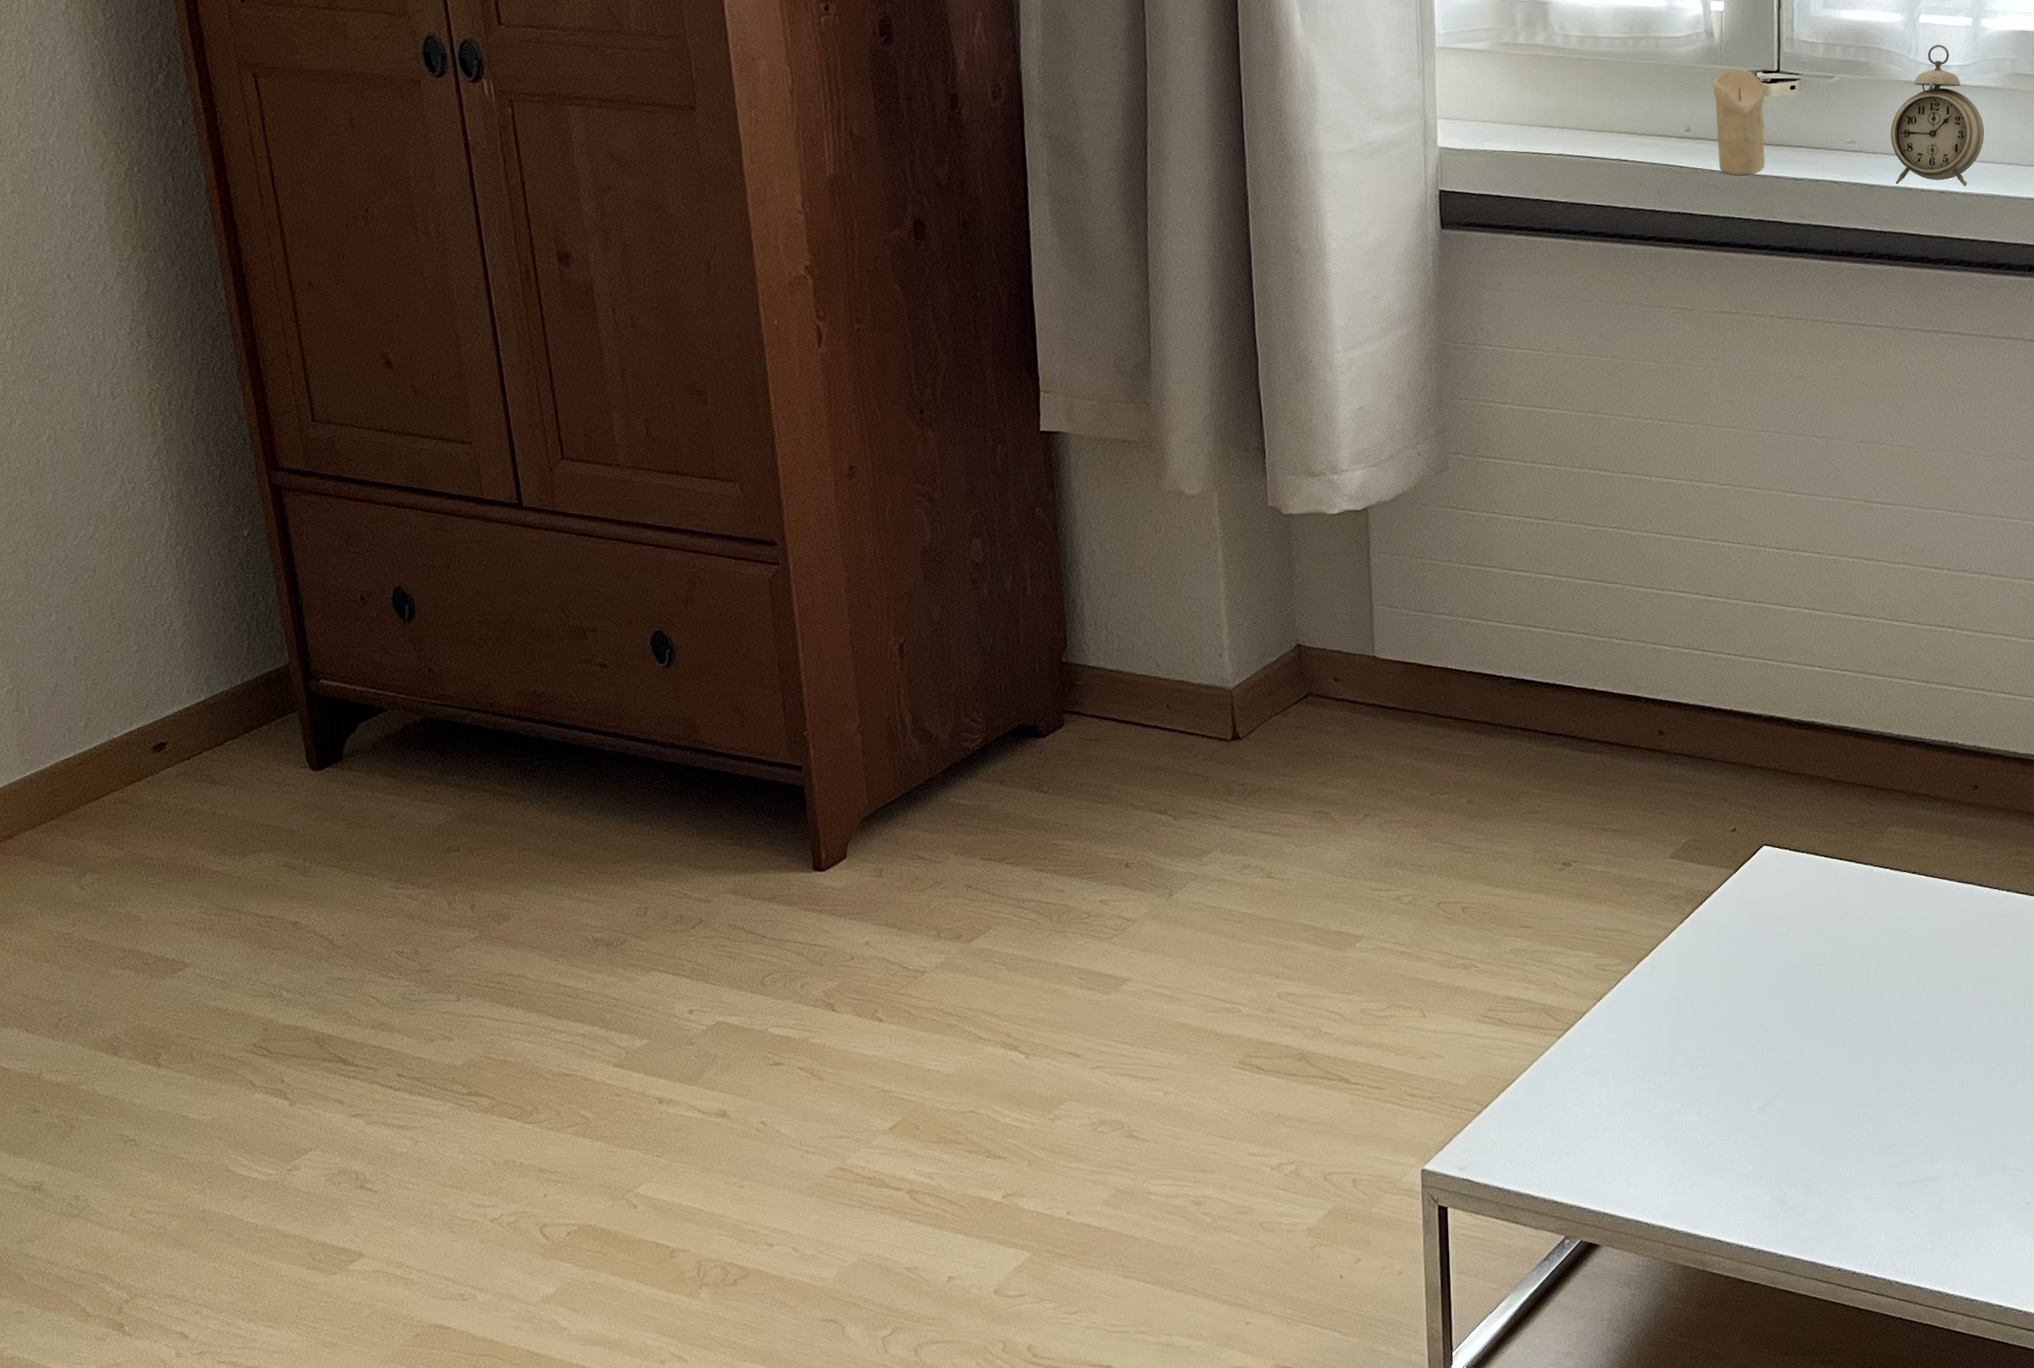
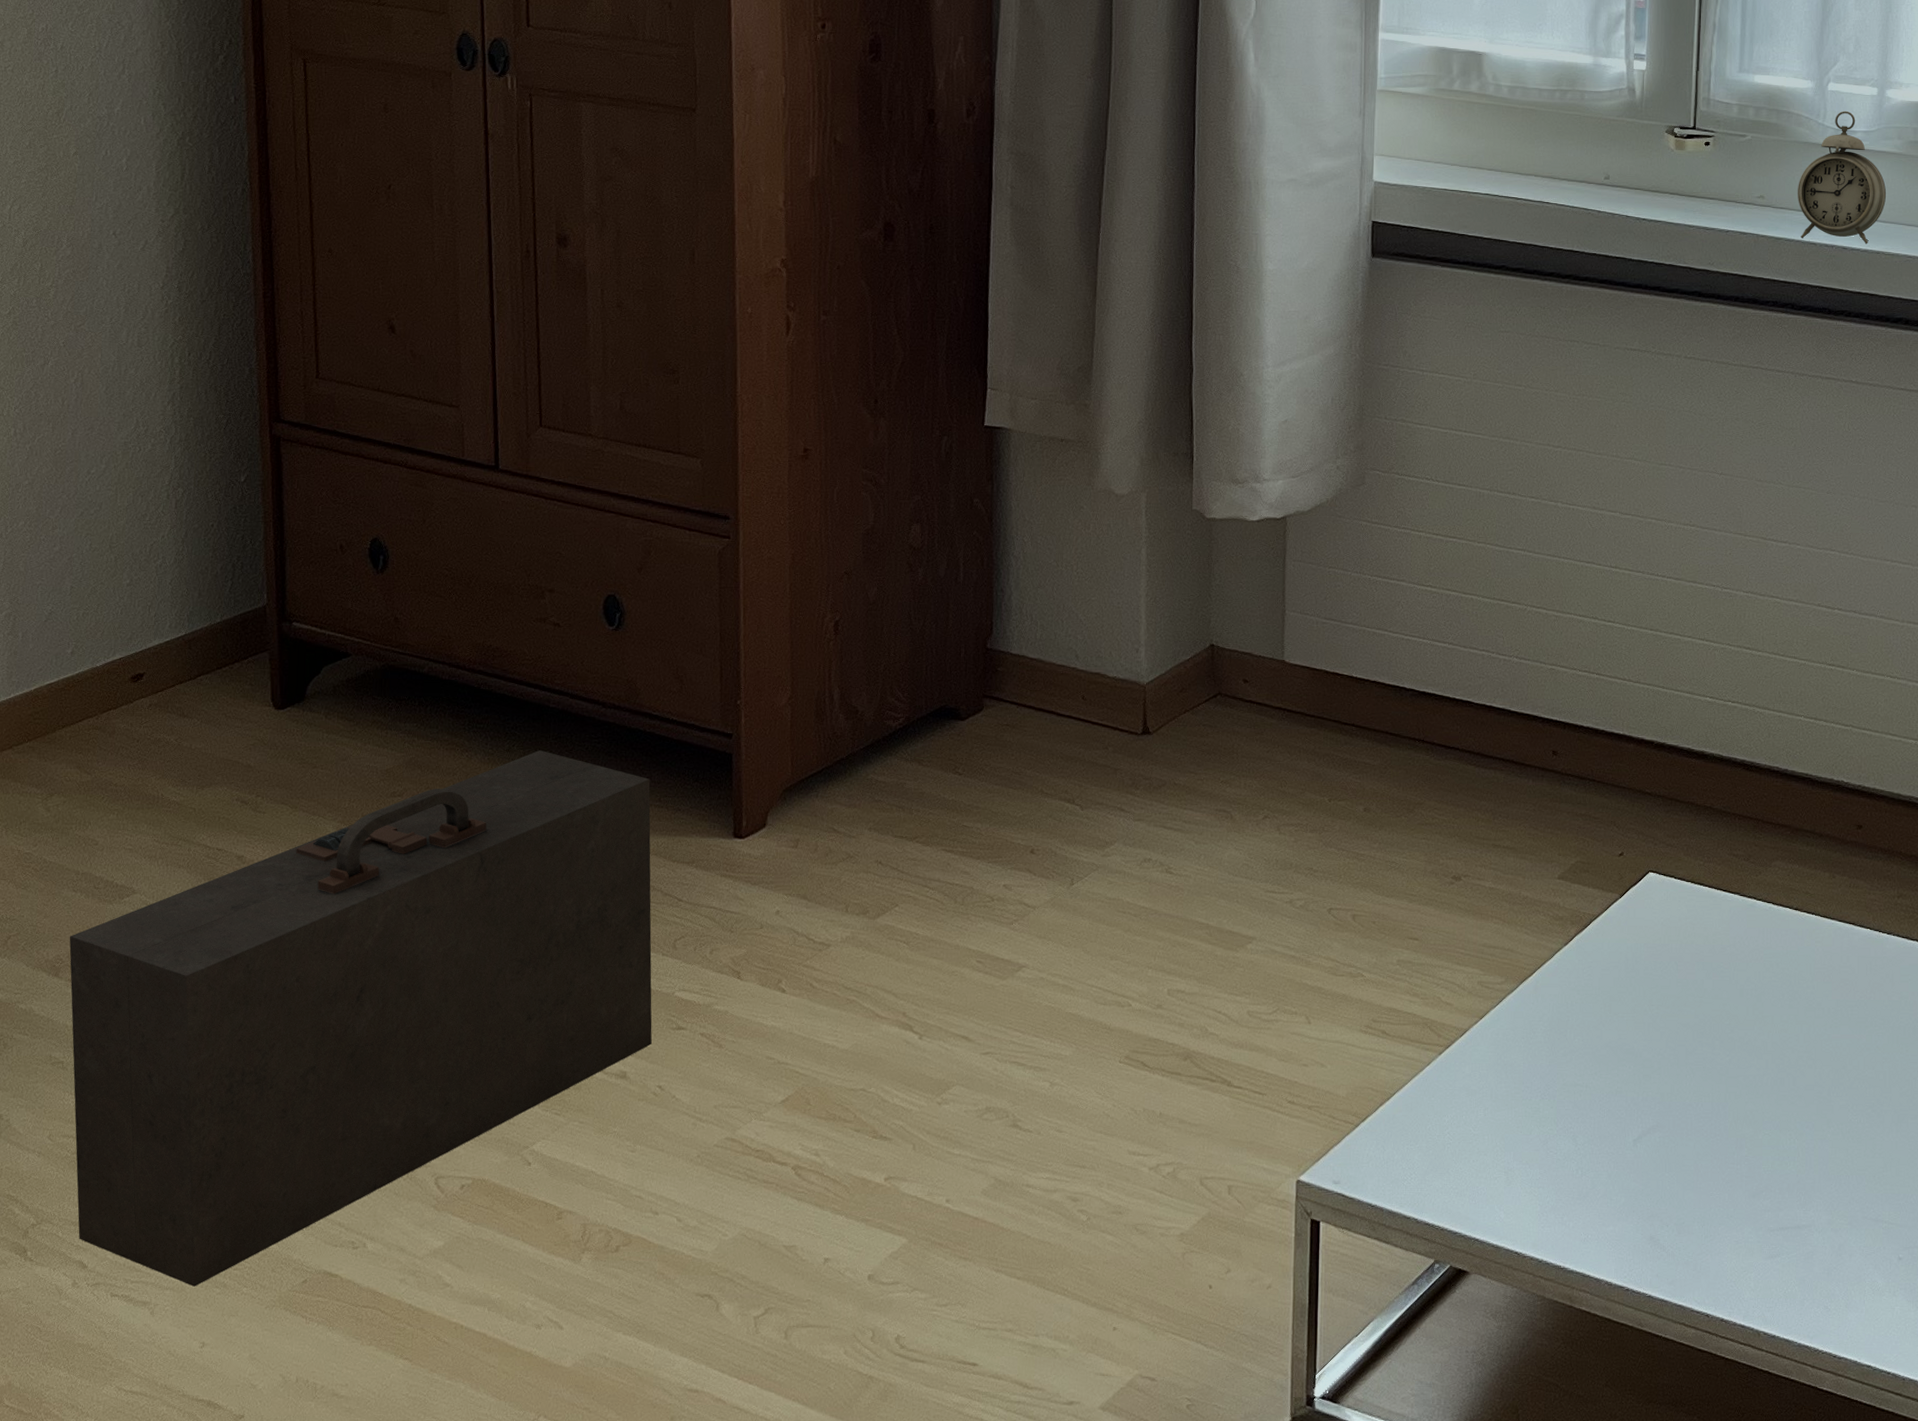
suitcase: none [124,795,749,1349] -> present [69,750,652,1287]
candle: present [1712,68,1765,176] -> none [1632,123,1681,223]

